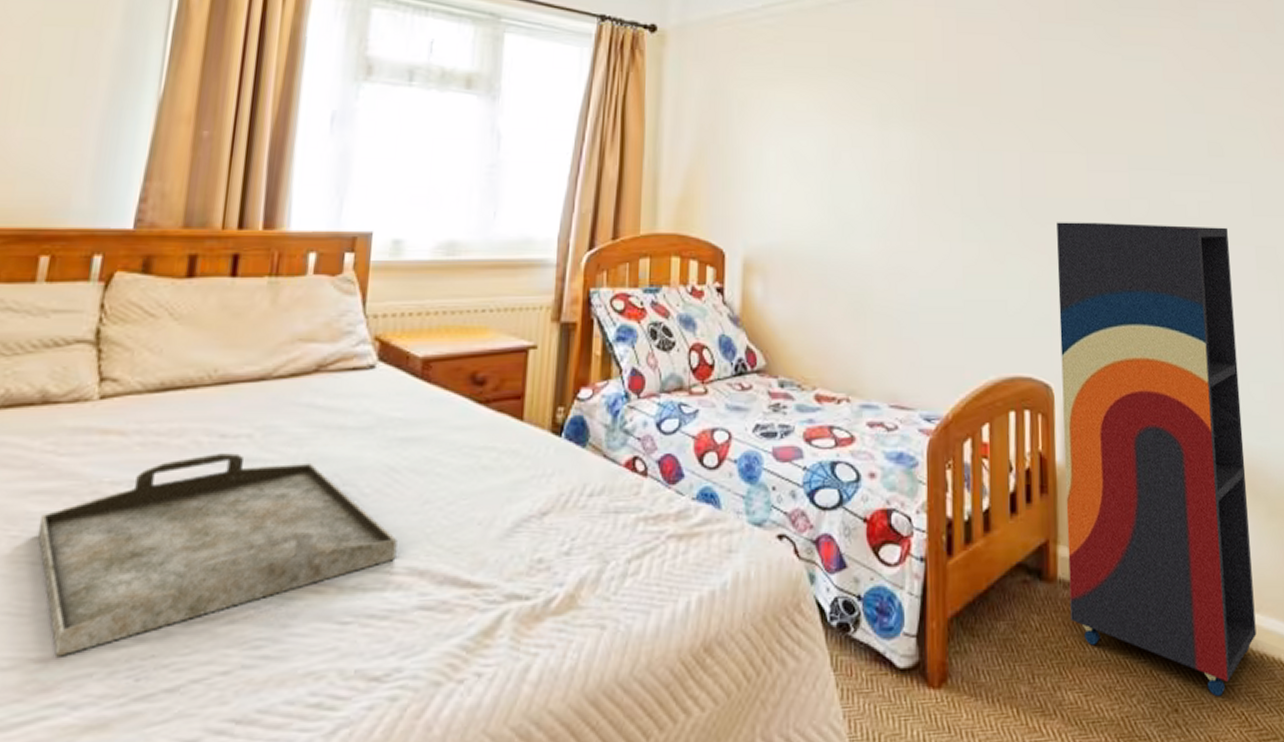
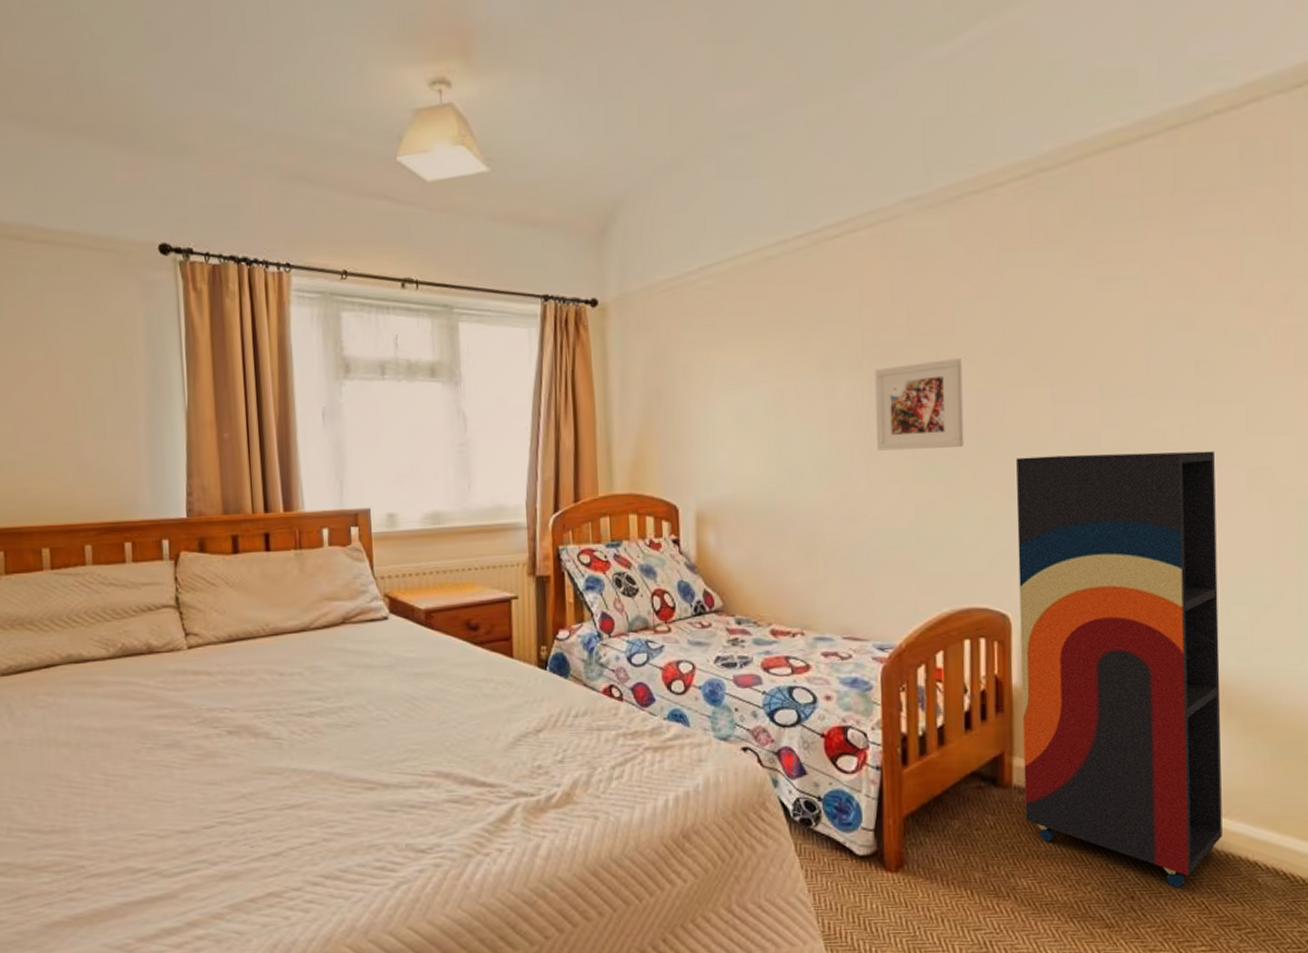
serving tray: present [37,453,398,657] -> none [164,687,425,830]
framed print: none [926,119,1009,207] -> present [874,359,964,451]

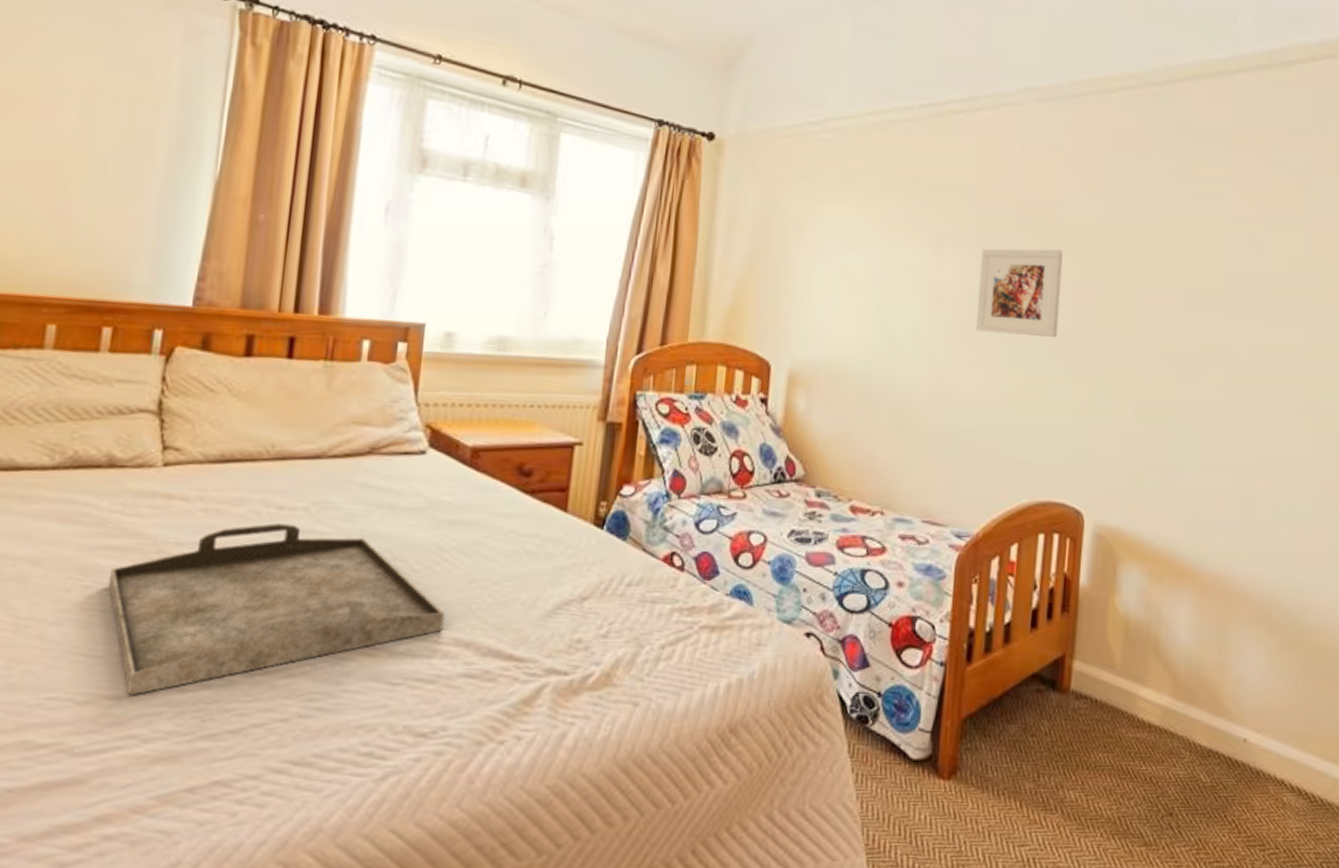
serving tray: none [164,687,425,830] -> present [108,523,445,696]
shelving unit: present [1016,451,1223,888] -> none [1079,355,1275,805]

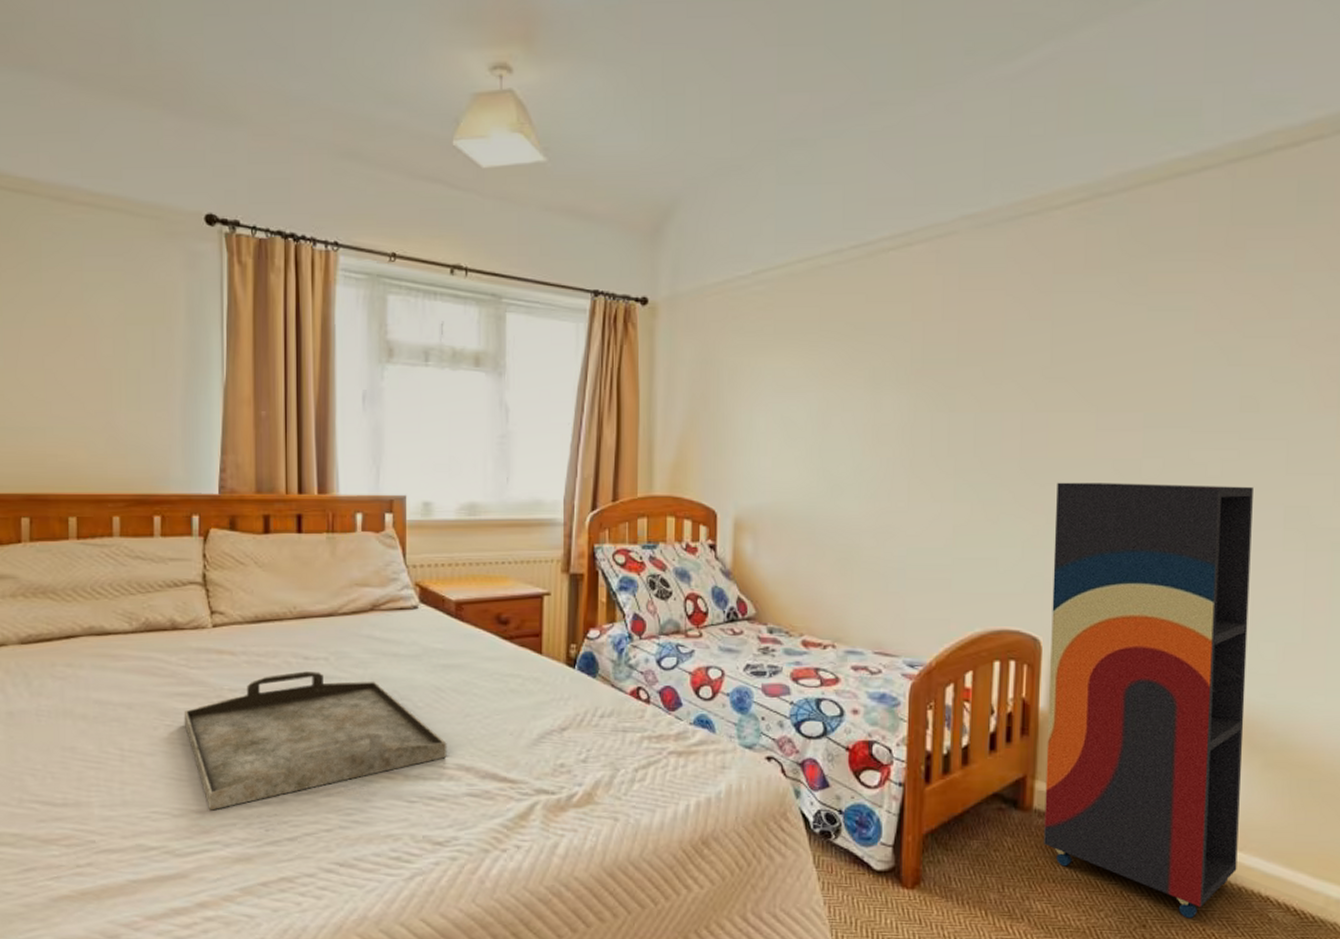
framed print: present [976,248,1063,337] -> none [920,380,1009,468]
shelving unit: none [1079,355,1275,805] -> present [1044,482,1253,919]

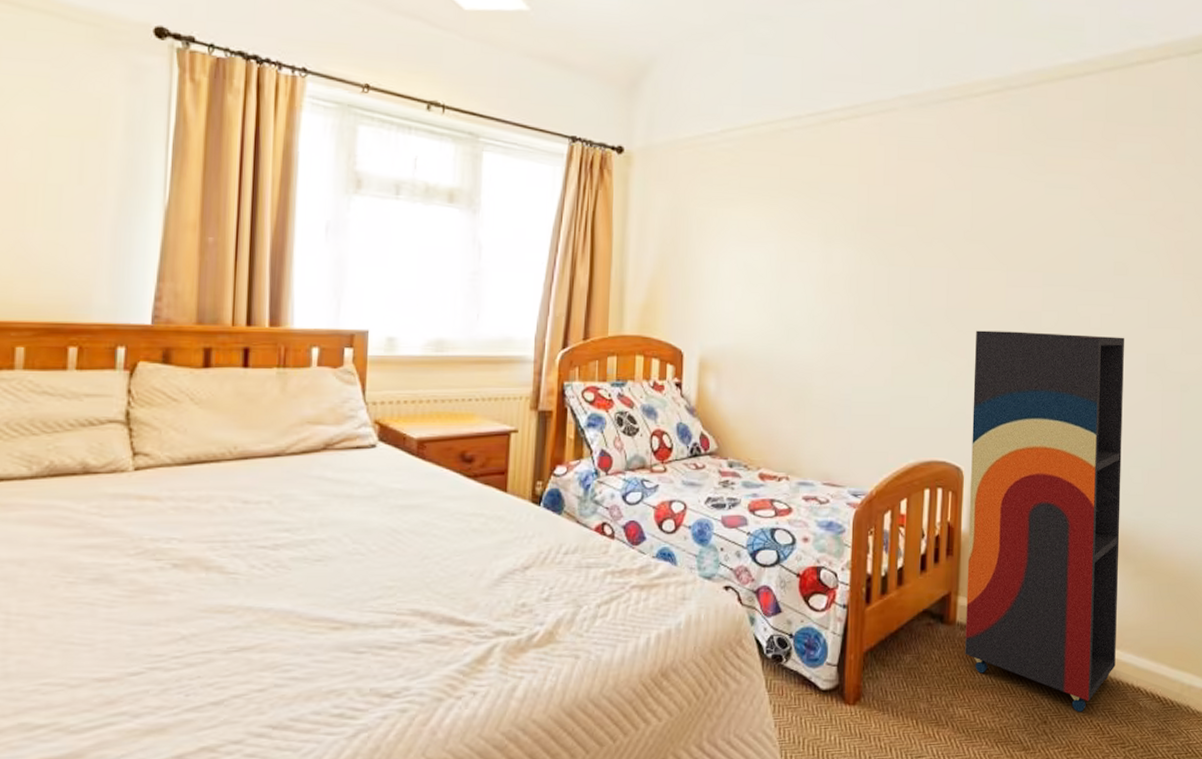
serving tray: present [183,671,447,811] -> none [90,516,402,677]

